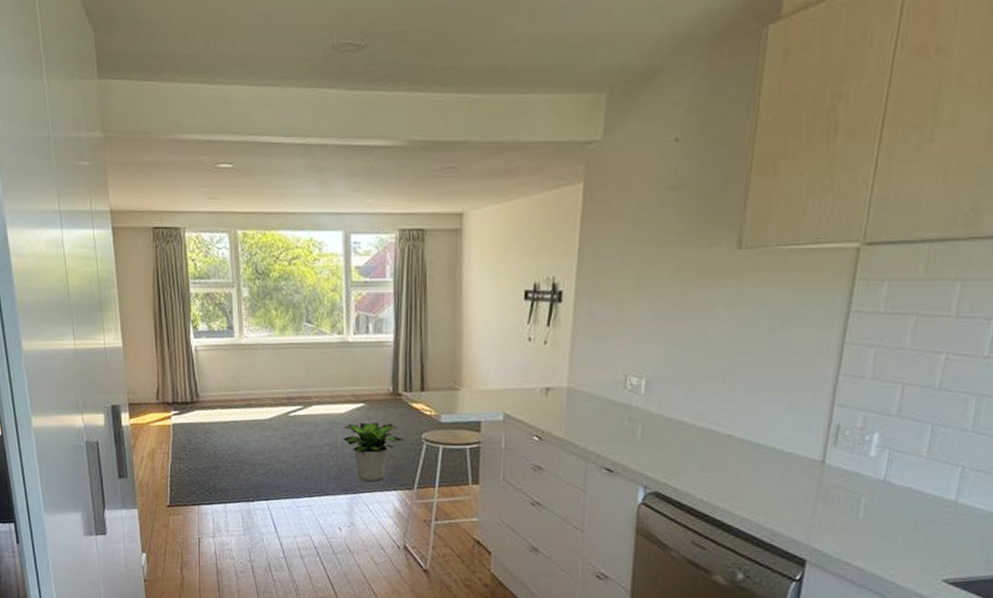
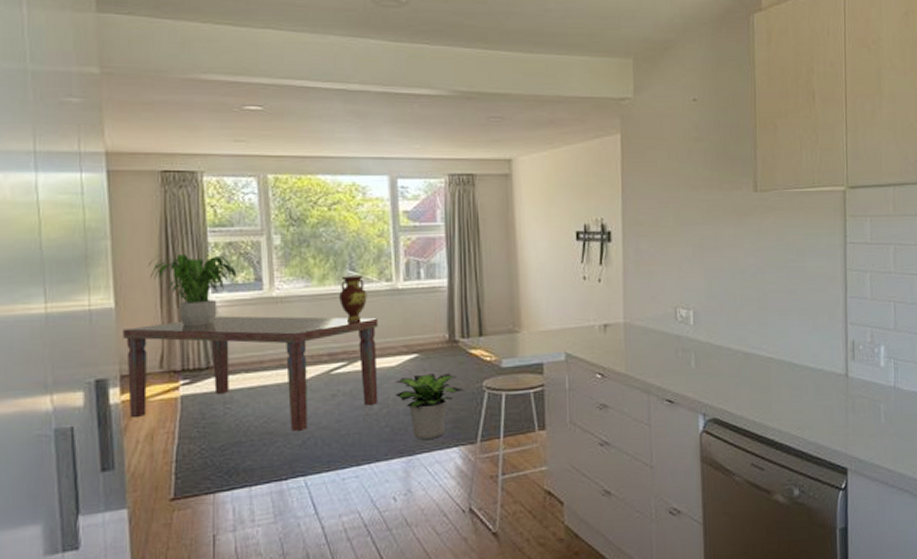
dining table: none [129,359,330,463] -> present [123,315,379,432]
potted plant: none [145,303,214,366] -> present [147,254,239,327]
decorative urn: none [297,328,321,370] -> present [339,276,367,322]

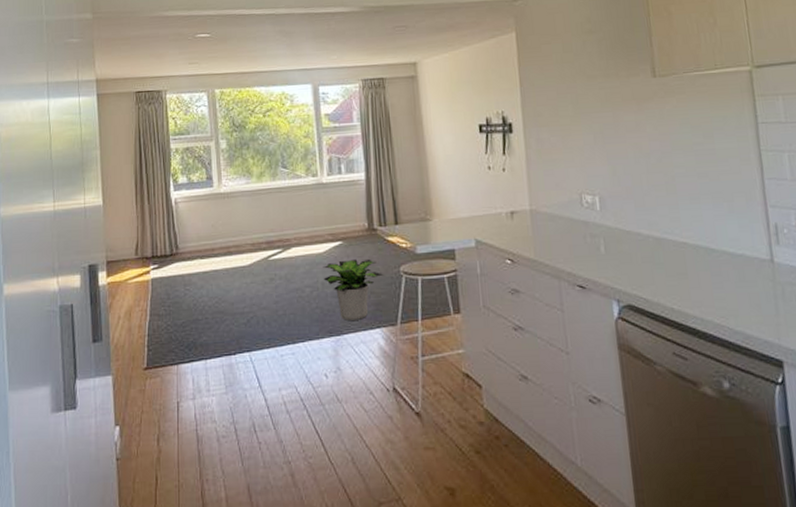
dining table: present [123,315,379,432] -> none [108,209,309,312]
potted plant: present [147,254,239,327] -> none [126,158,194,220]
decorative urn: present [339,276,367,322] -> none [274,172,297,214]

